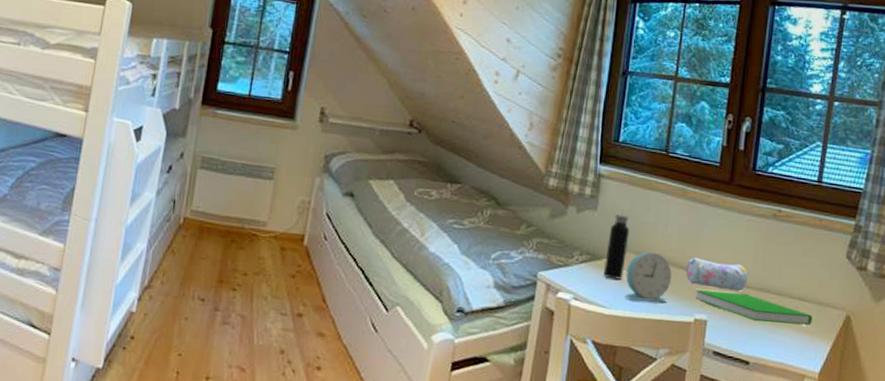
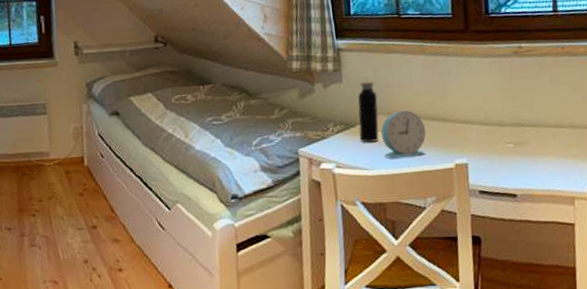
pencil case: present [686,257,748,292] -> none [438,104,501,133]
book: present [695,290,813,326] -> none [451,132,573,156]

